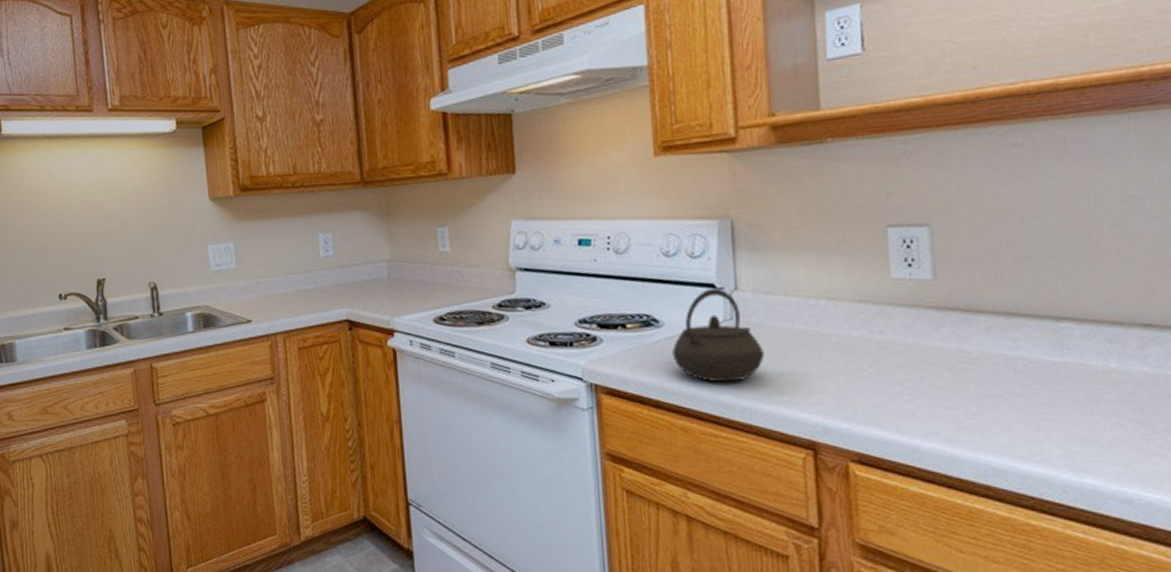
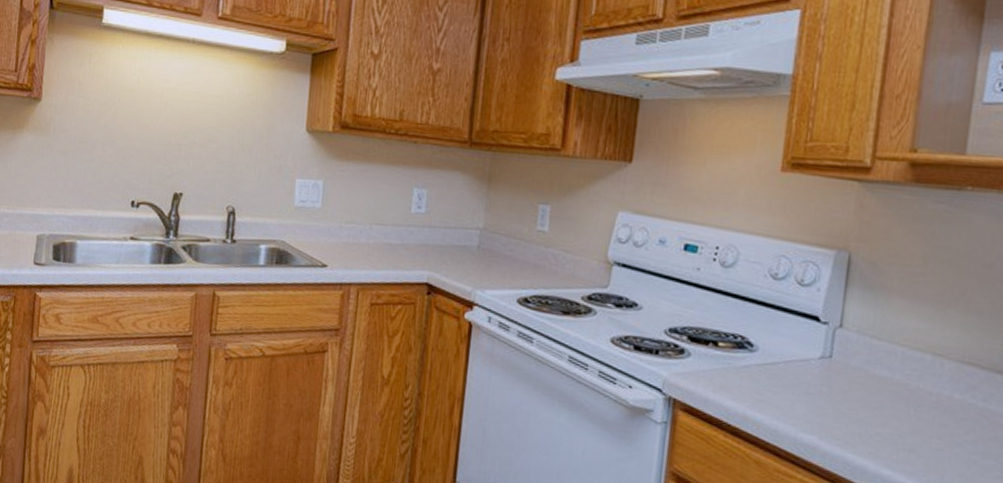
kettle: present [672,288,765,383] -> none [760,320,859,424]

